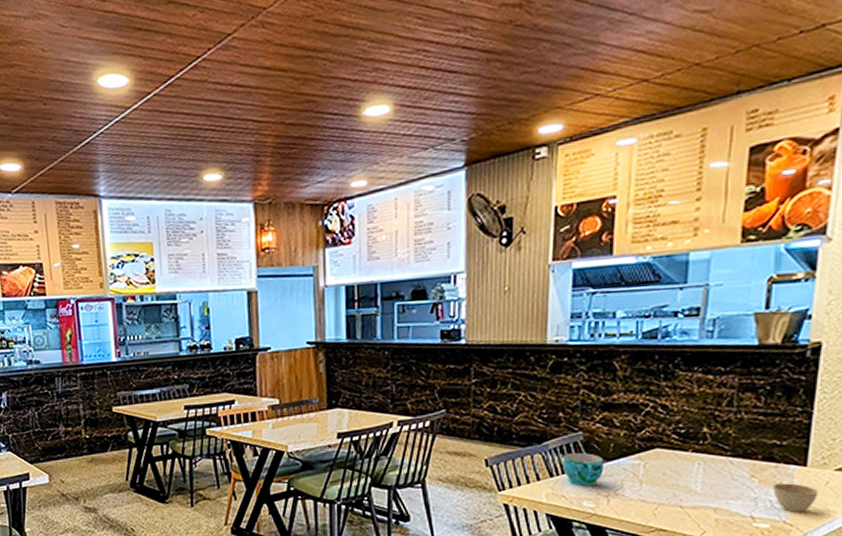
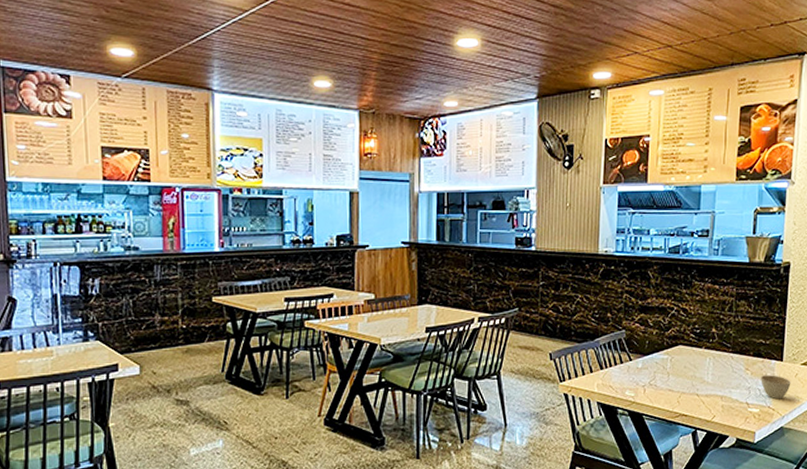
cup: present [563,452,603,486] -> none [610,348,641,377]

